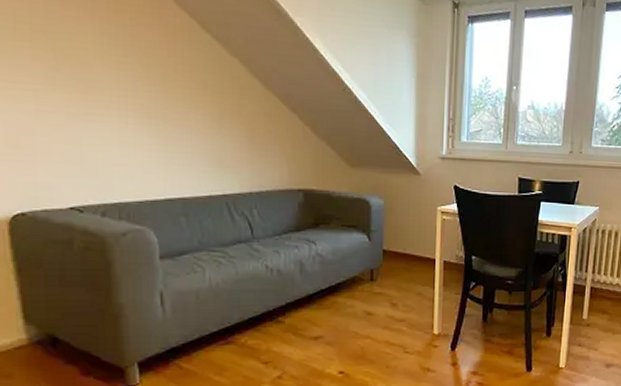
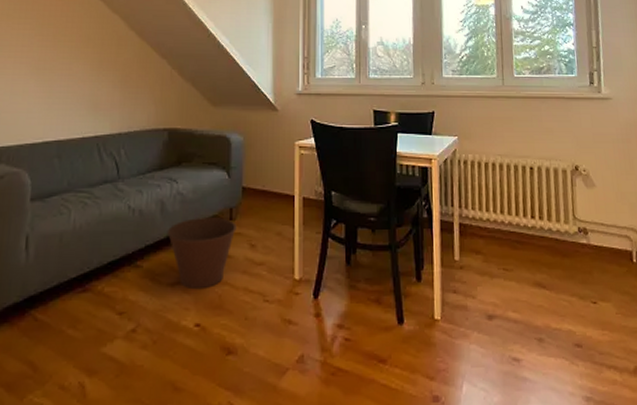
basket: none [307,278,378,343] -> present [166,217,237,290]

